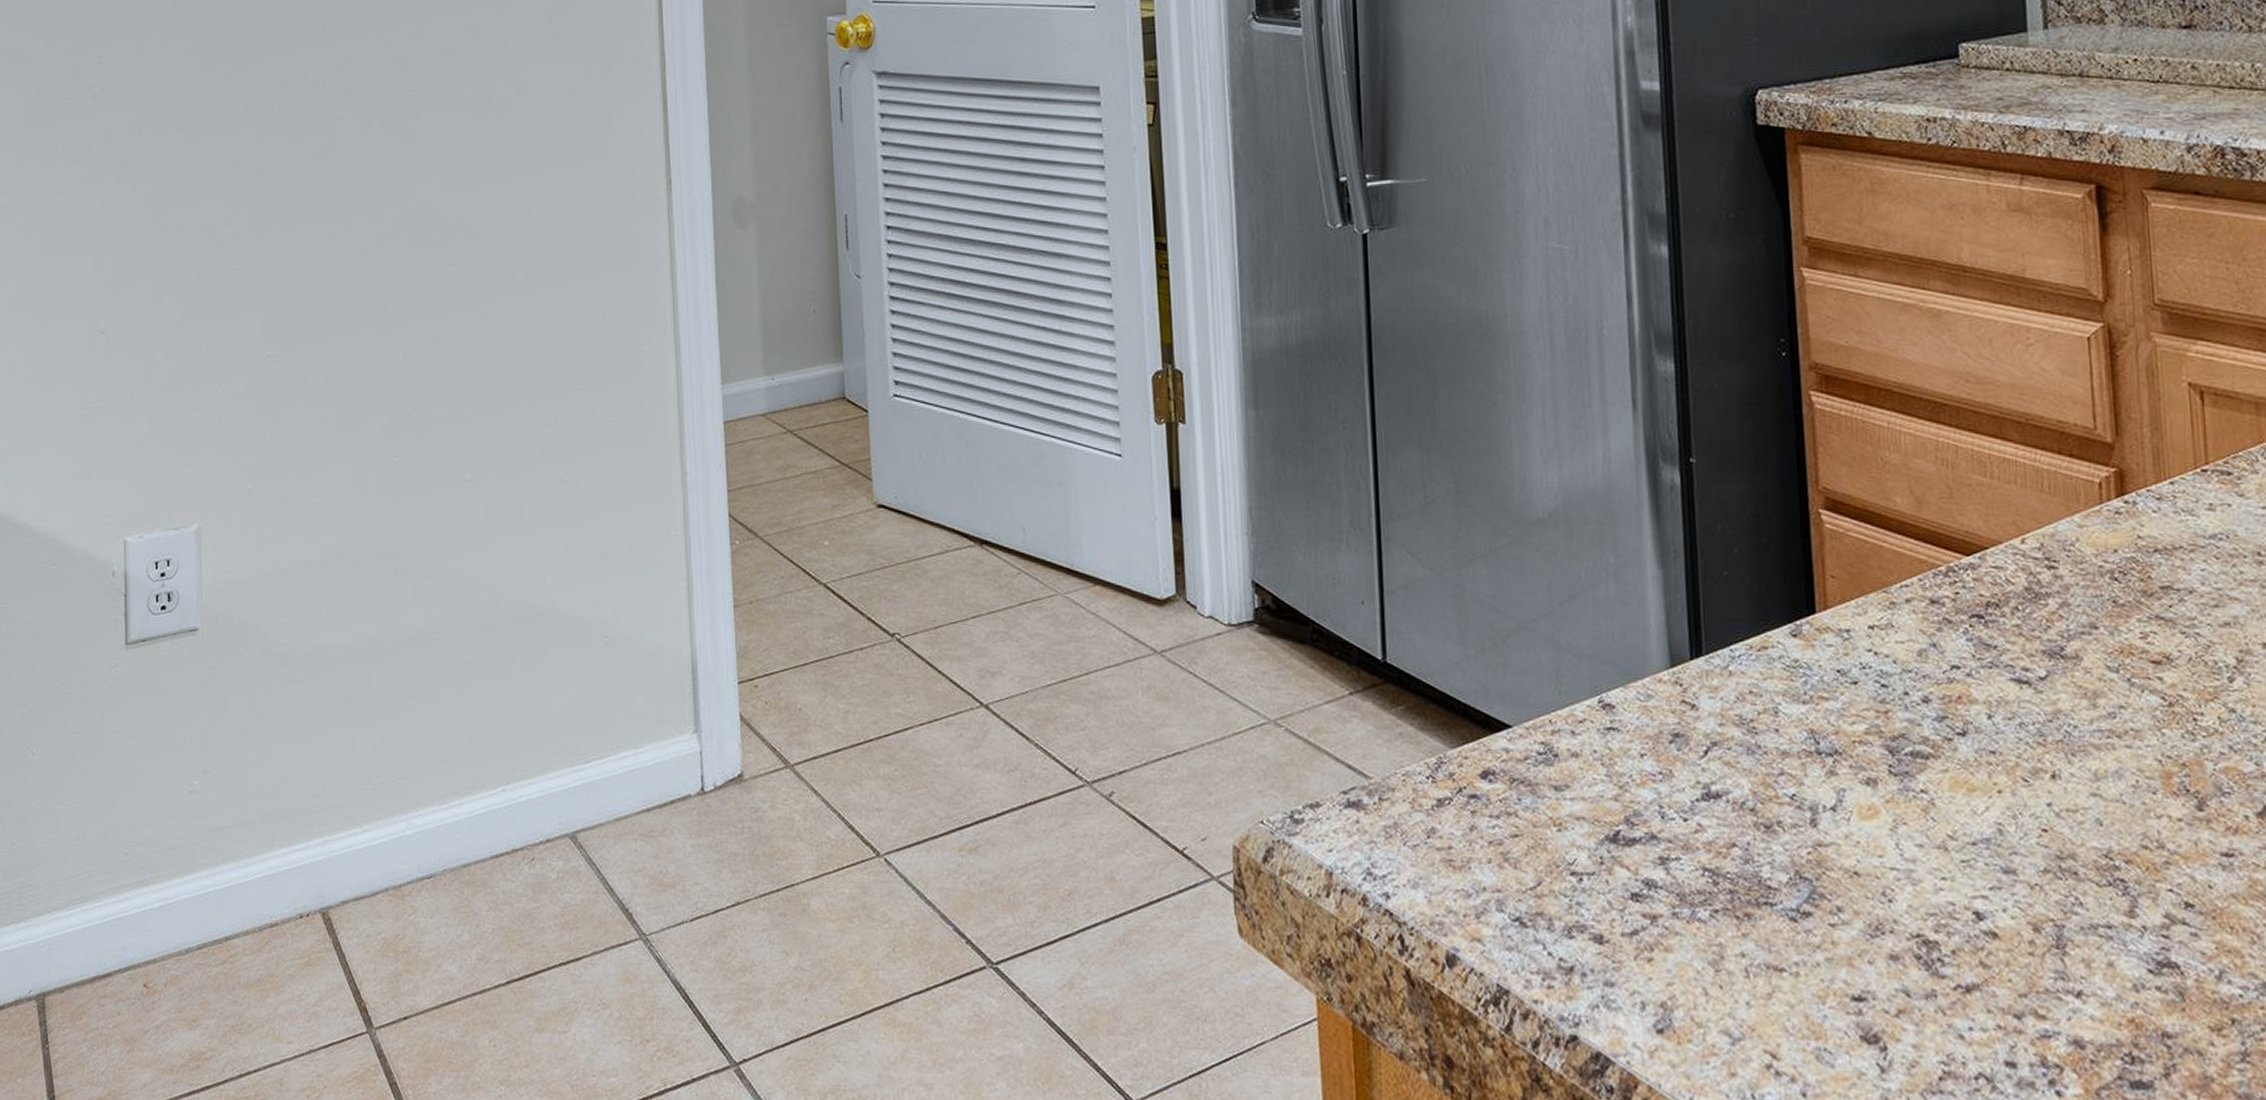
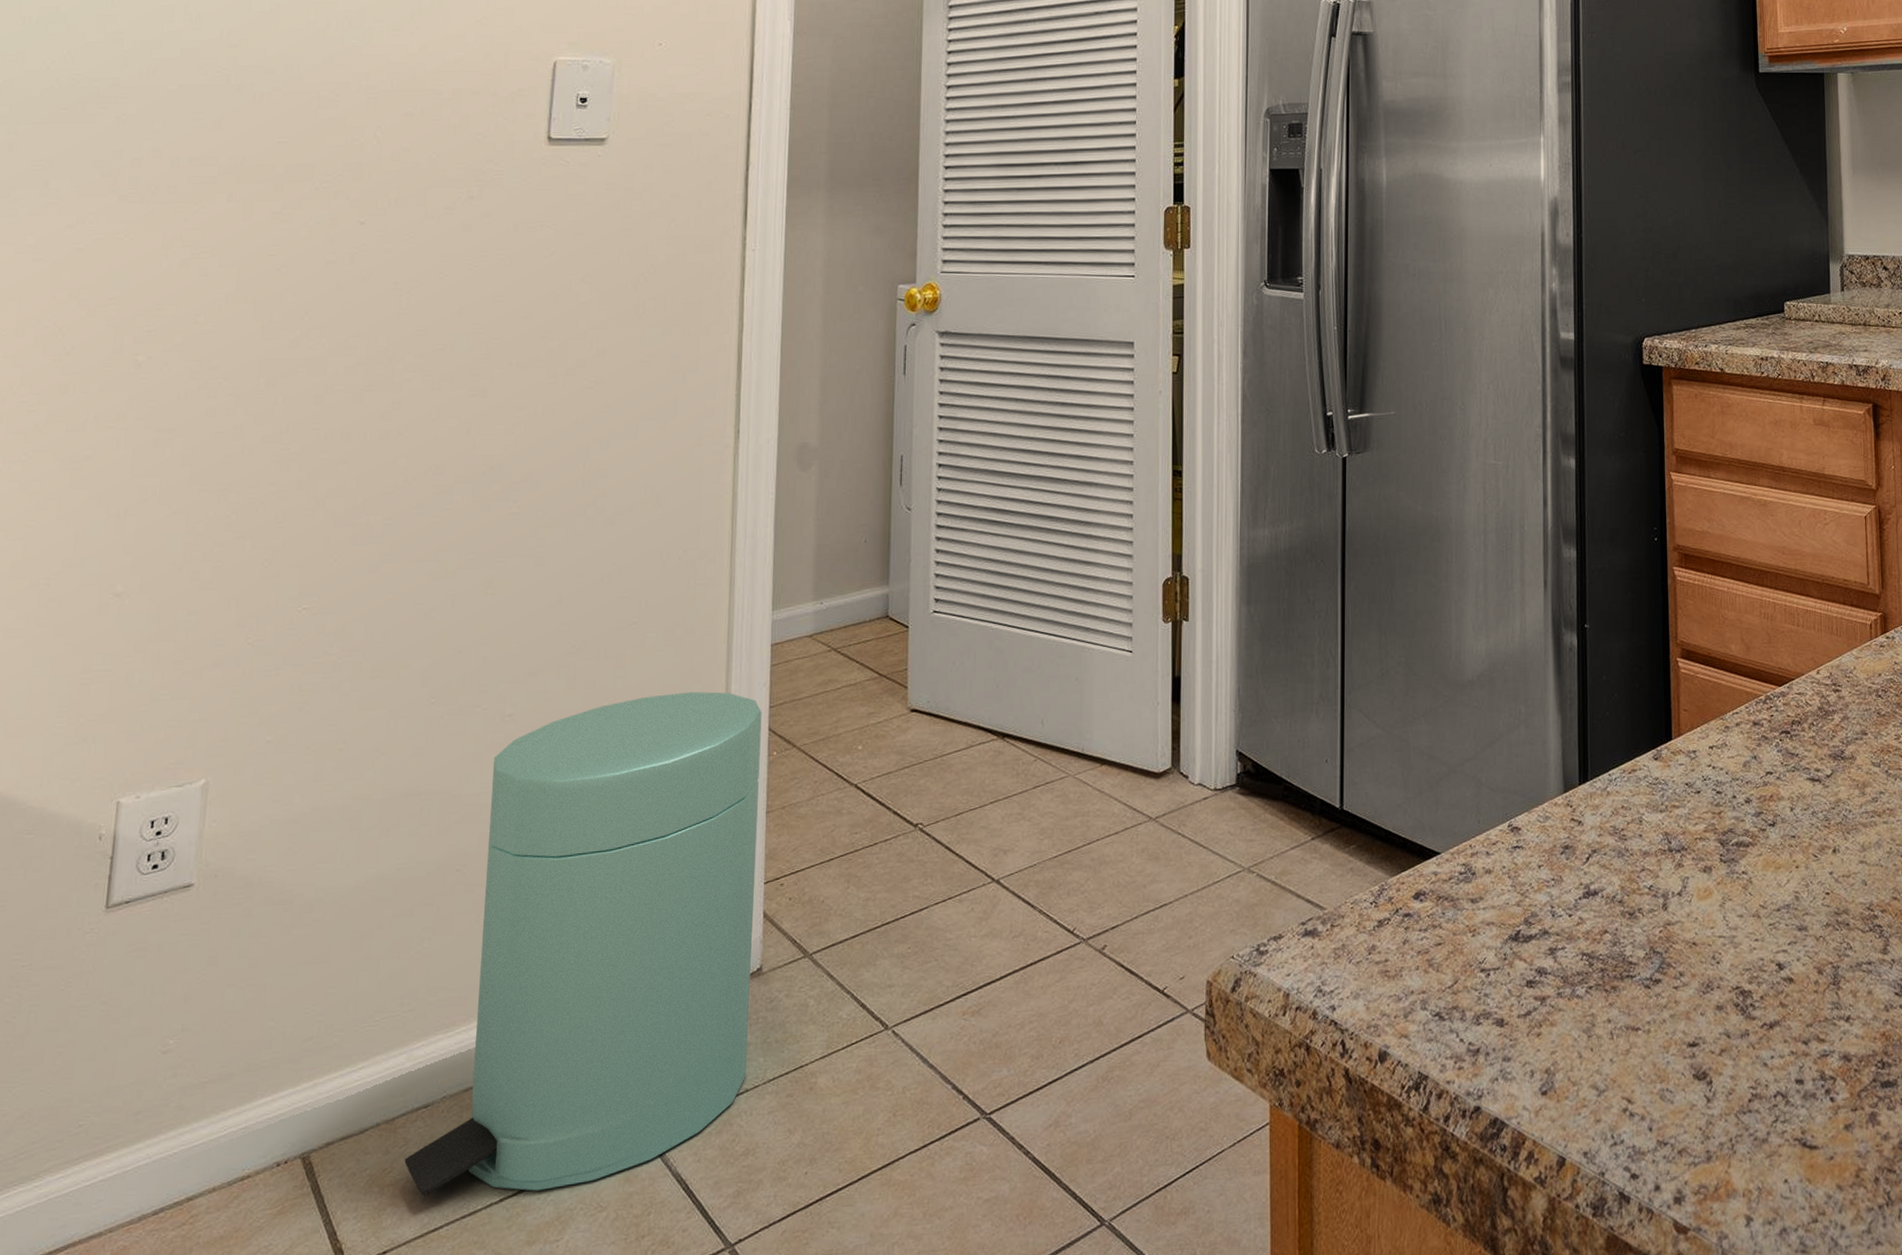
trash can: none [415,468,737,979] -> present [404,691,762,1197]

